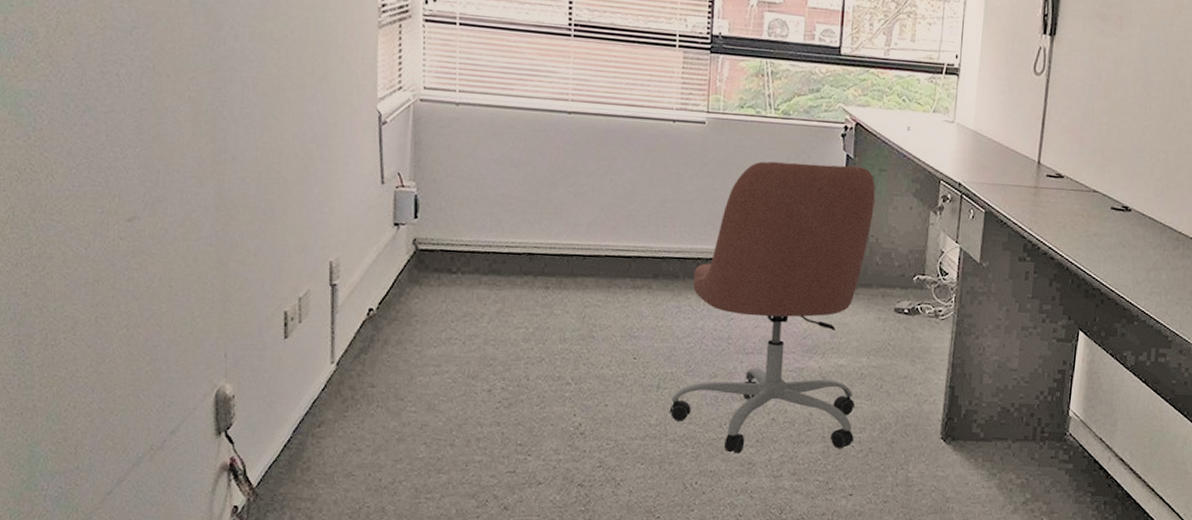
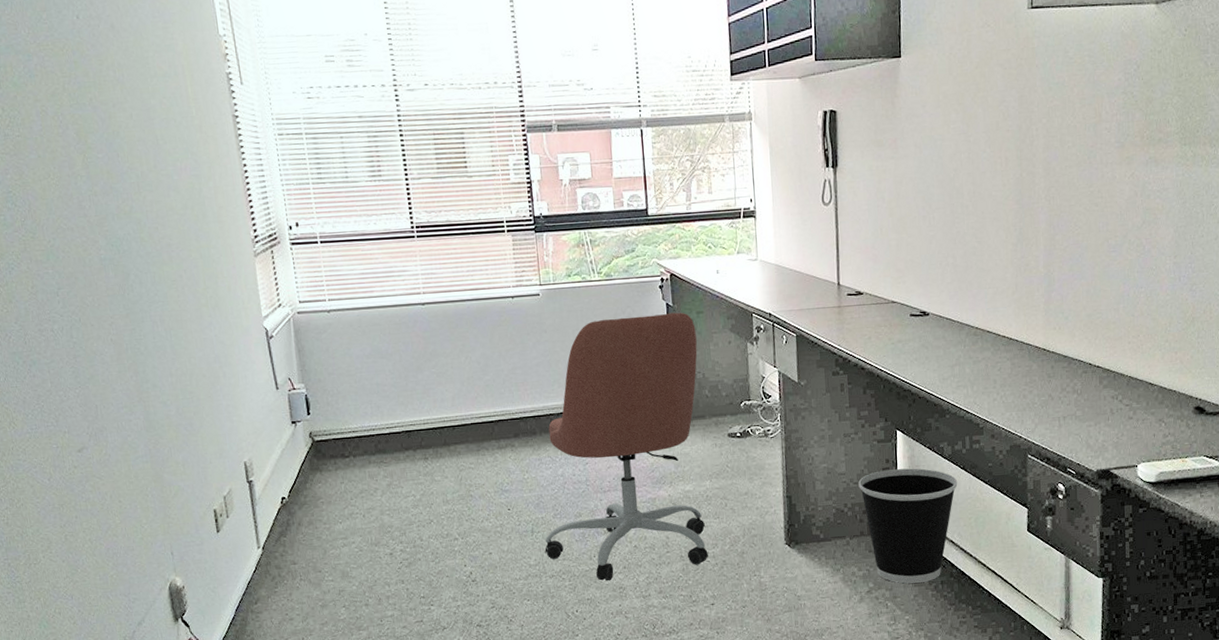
wastebasket: none [1029,372,1137,500] -> present [858,468,958,584]

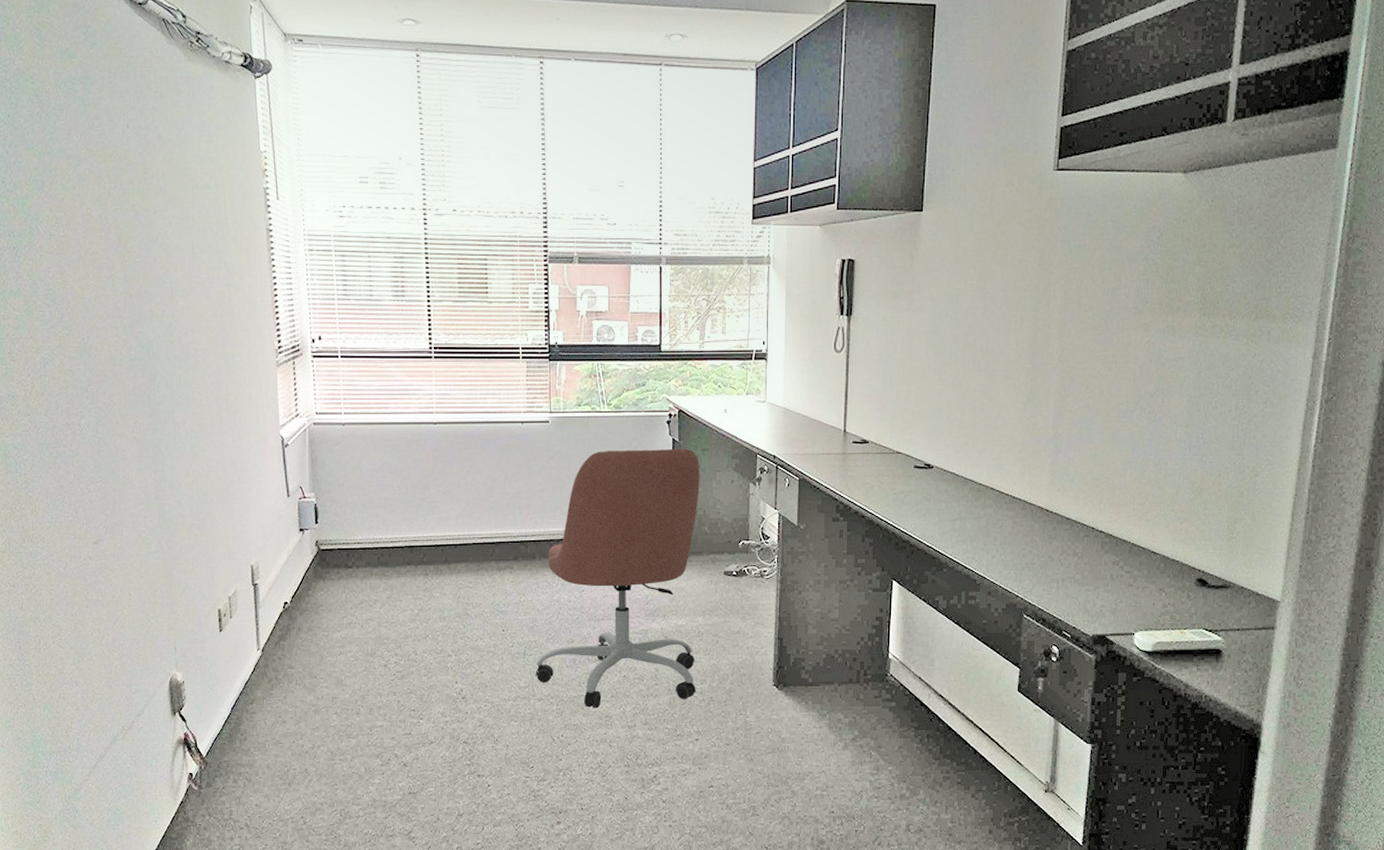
wastebasket: present [858,468,958,584] -> none [851,619,951,734]

